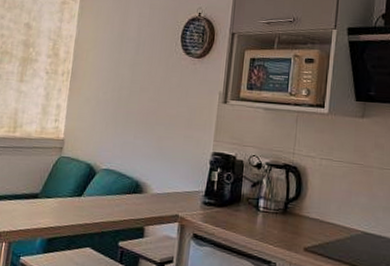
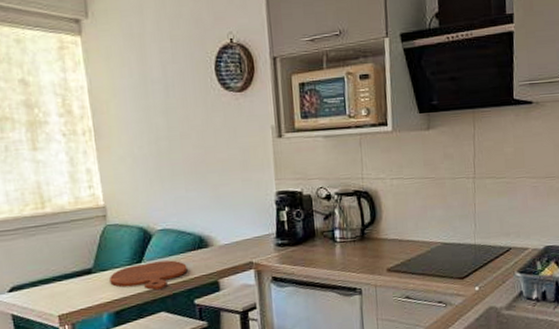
cutting board: none [50,197,120,225] -> present [109,260,188,290]

